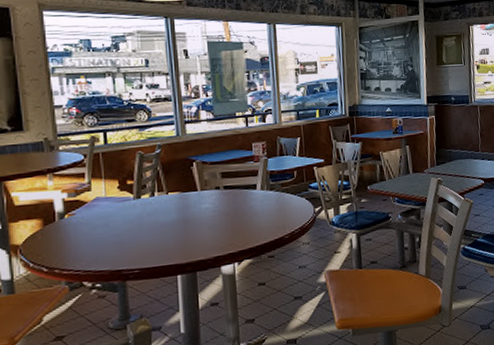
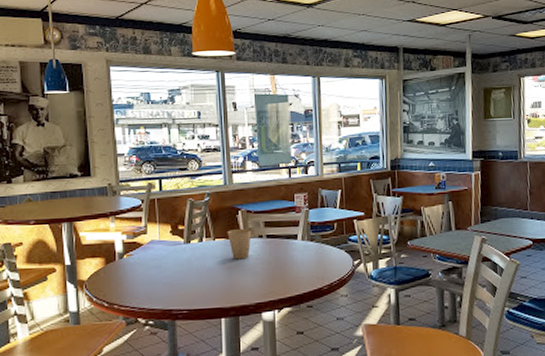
paper cup: none [181,180,208,213] -> present [227,228,252,260]

